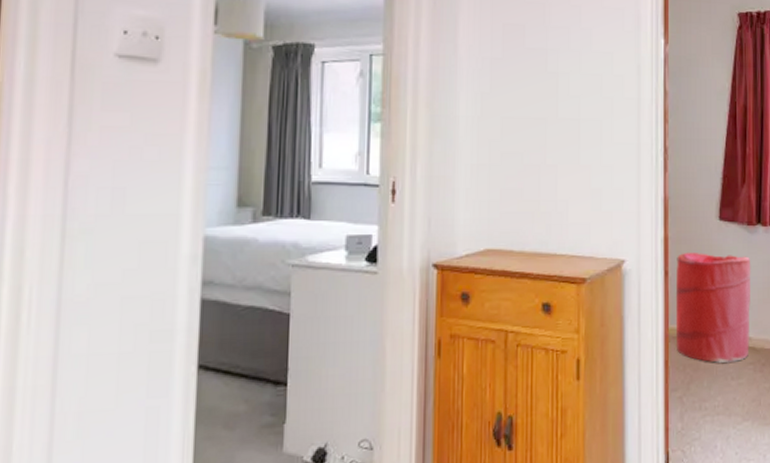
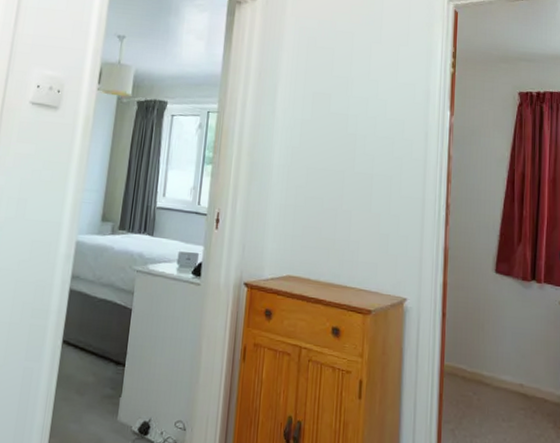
laundry hamper: present [675,252,751,363] -> none [450,298,525,405]

